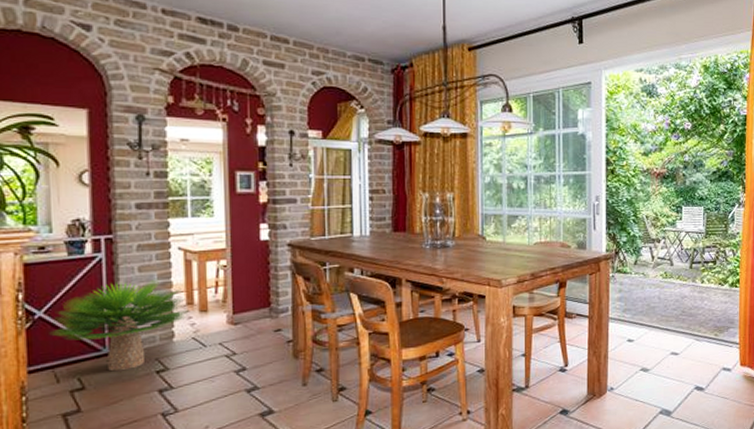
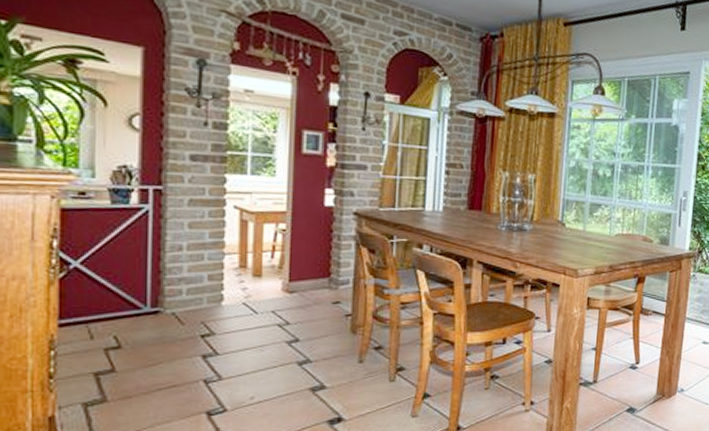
potted plant: present [51,278,189,372] -> none [87,236,241,332]

